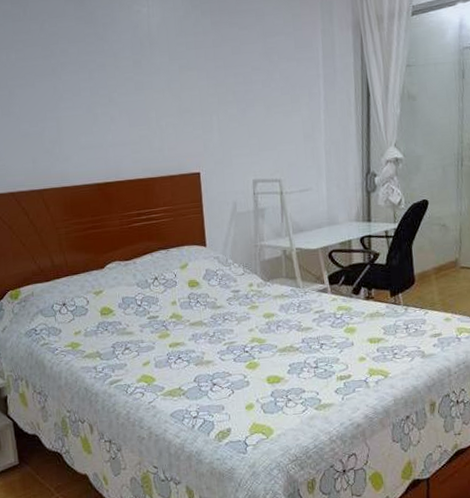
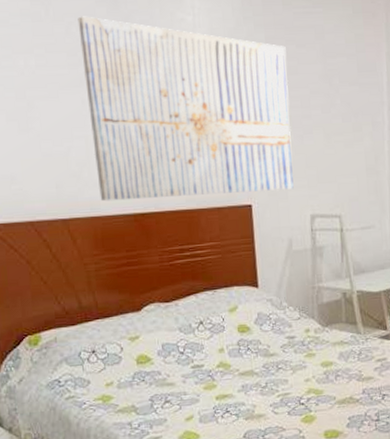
wall art: none [50,14,238,174] -> present [77,16,294,202]

